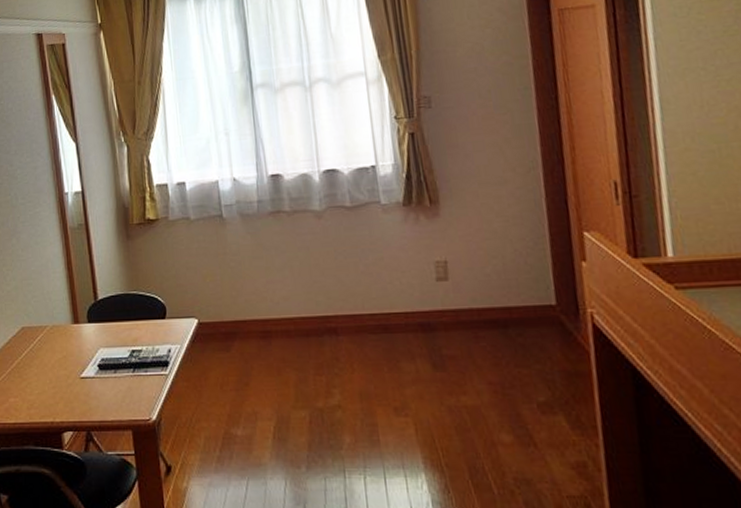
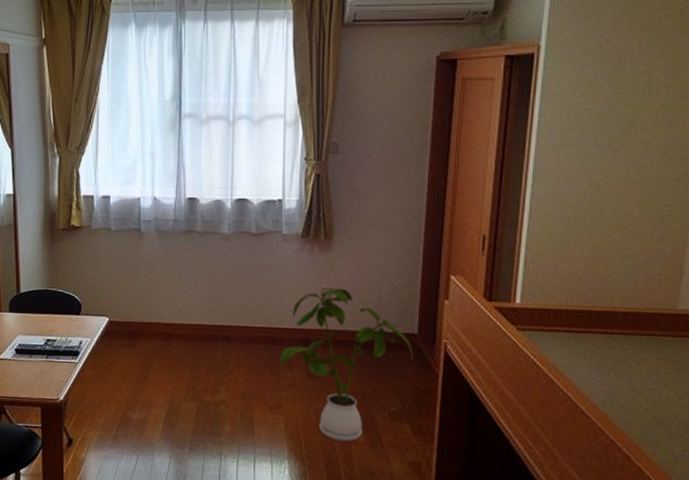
house plant: none [397,260,556,444] -> present [280,288,414,442]

